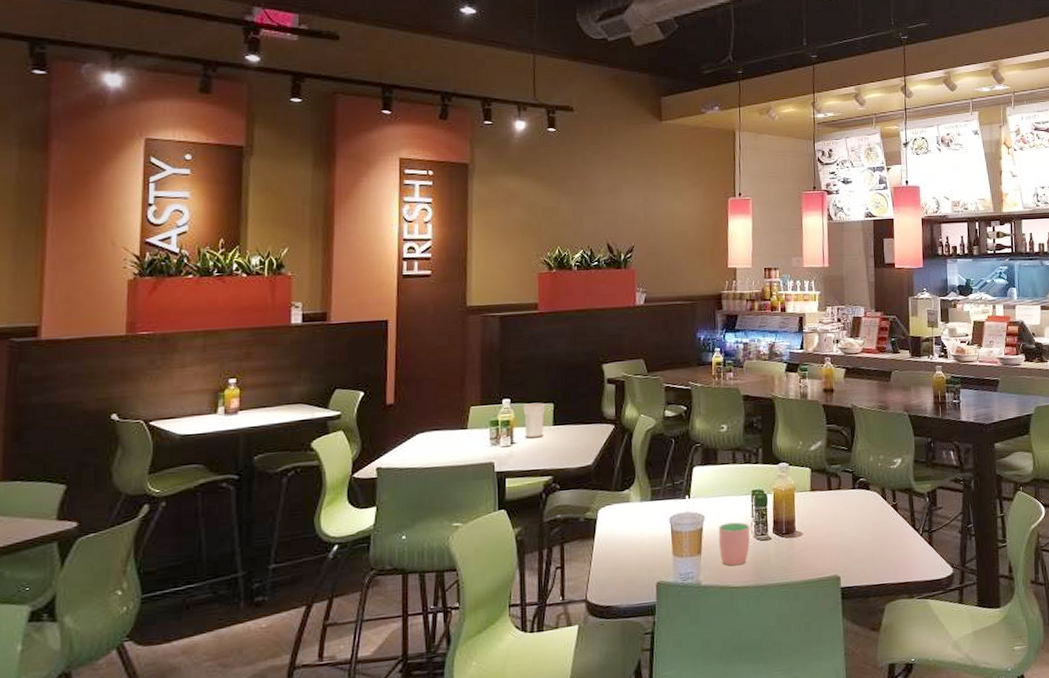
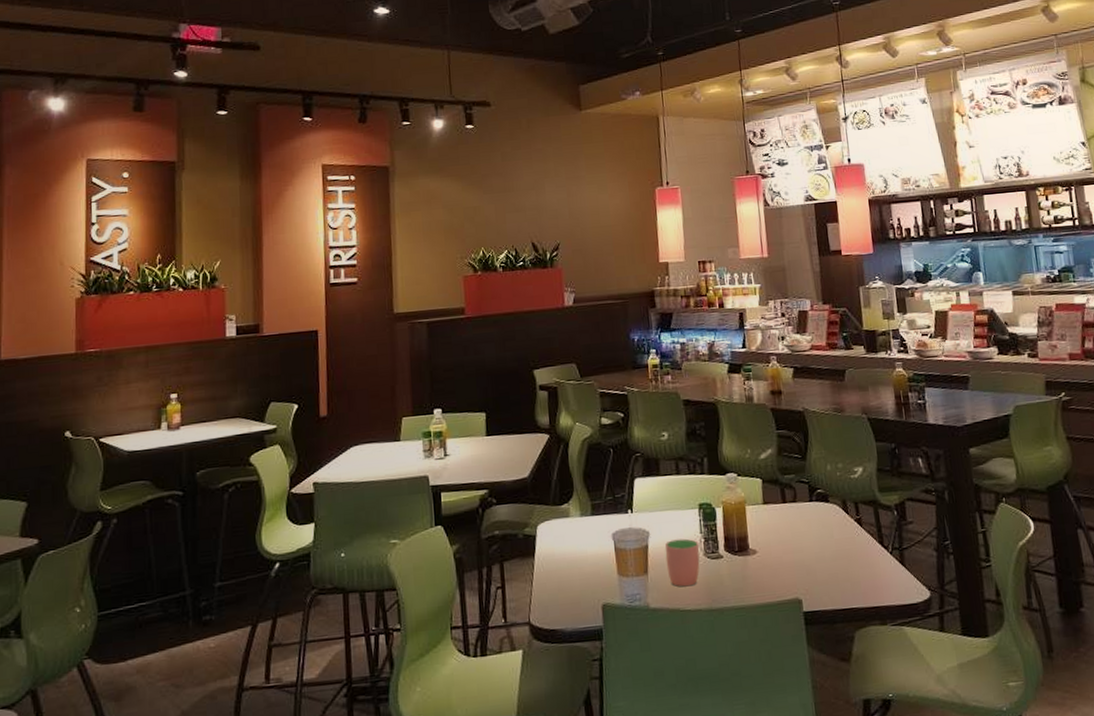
cup: present [523,402,546,439] -> none [454,412,478,450]

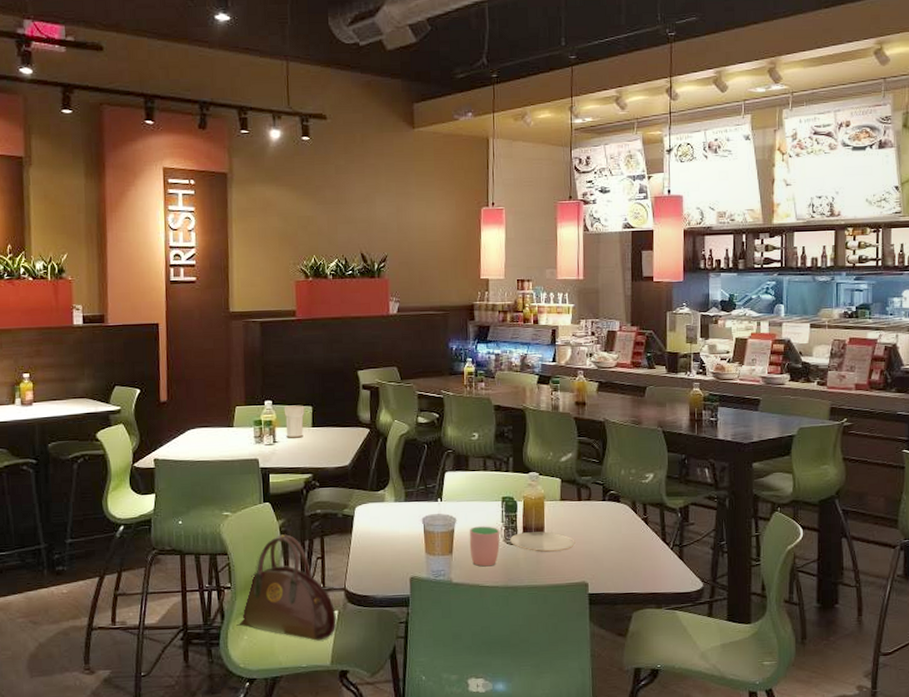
handbag: none [407,562,522,689] -> present [236,534,337,641]
cup: none [454,412,478,450] -> present [283,405,305,438]
plate: none [711,541,784,566] -> present [510,531,575,552]

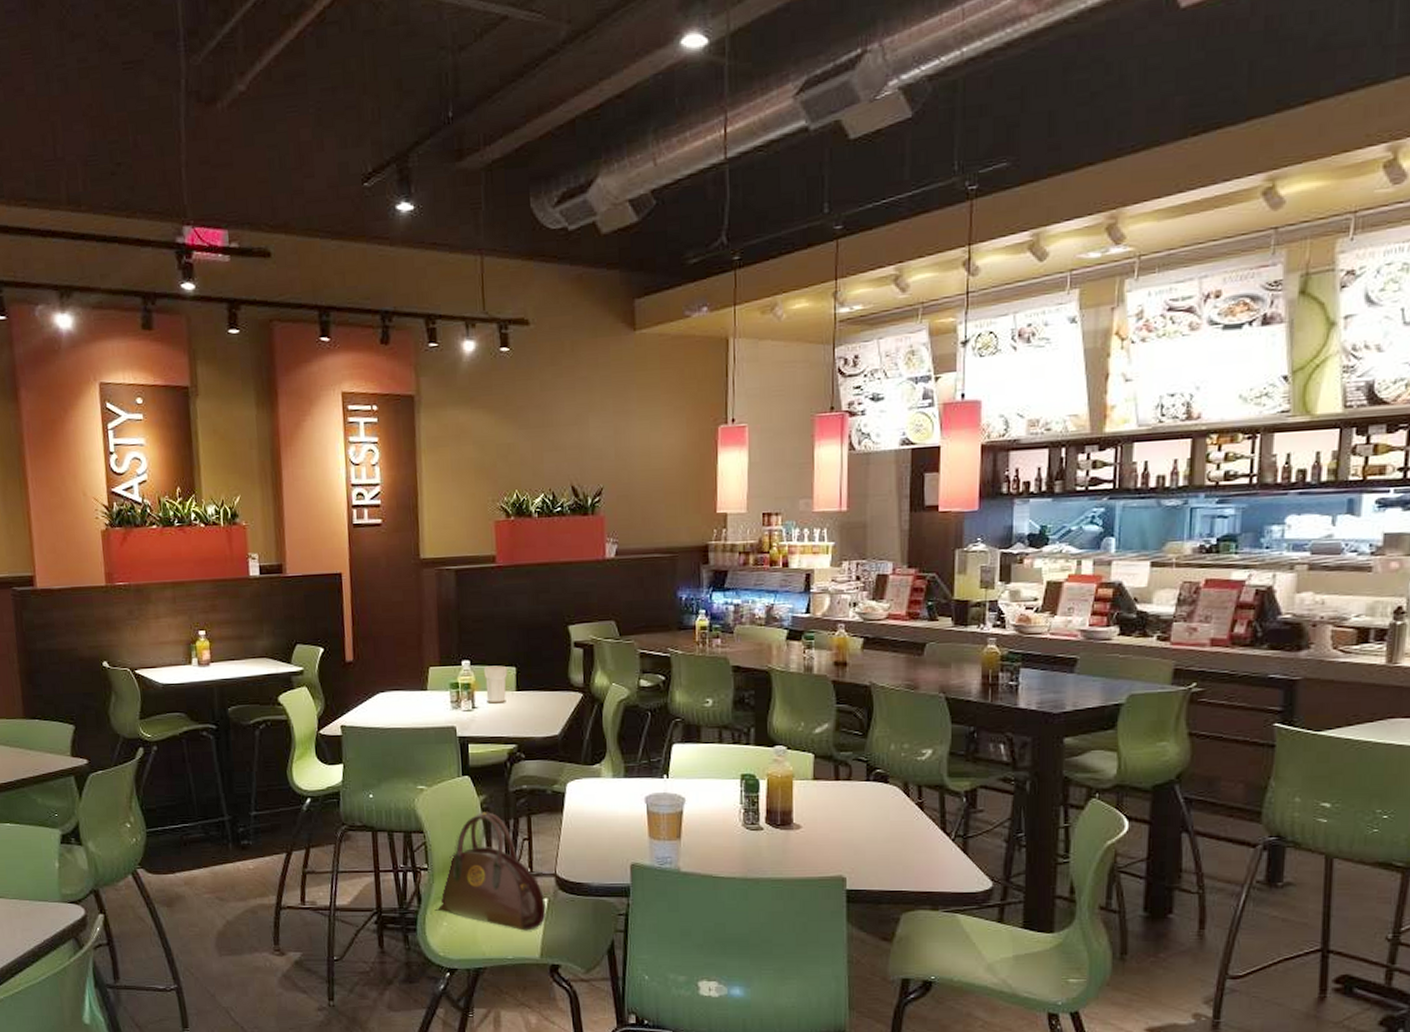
cup: present [469,526,500,567] -> none [700,808,739,855]
plate: present [510,531,575,552] -> none [750,816,831,840]

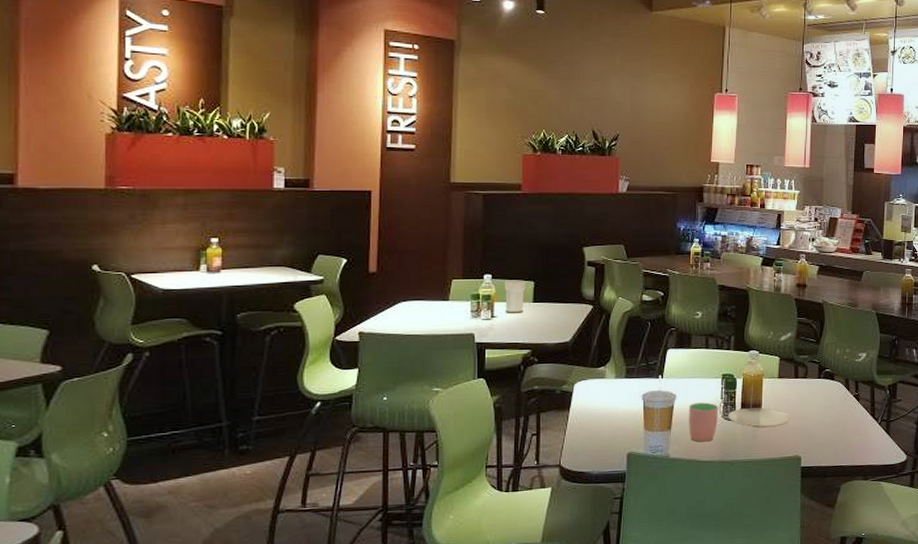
handbag: present [434,812,546,931] -> none [442,411,549,519]
cup: none [700,808,739,855] -> present [688,402,719,442]
plate: none [750,816,831,840] -> present [728,408,791,428]

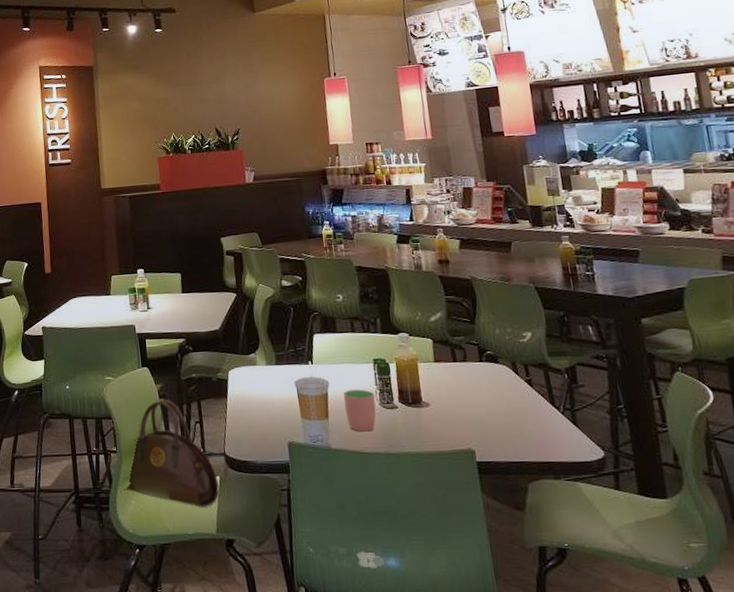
handbag: none [442,411,549,519] -> present [123,398,219,507]
cup: present [504,280,526,313] -> none [155,272,175,305]
plate: present [728,408,791,428] -> none [386,395,456,417]

